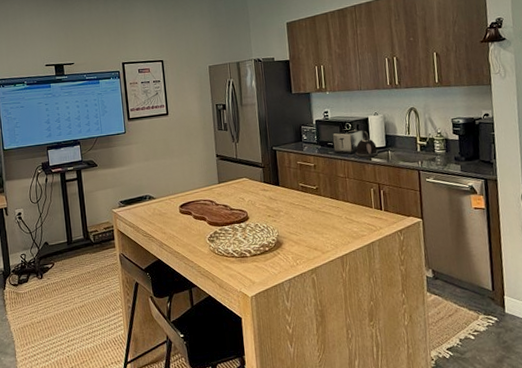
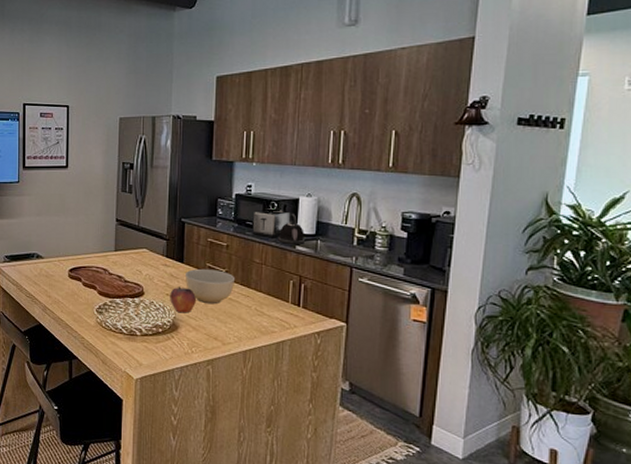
fruit: none [271,207,295,231] -> present [170,286,196,313]
bowl: none [282,188,326,219] -> present [186,268,236,305]

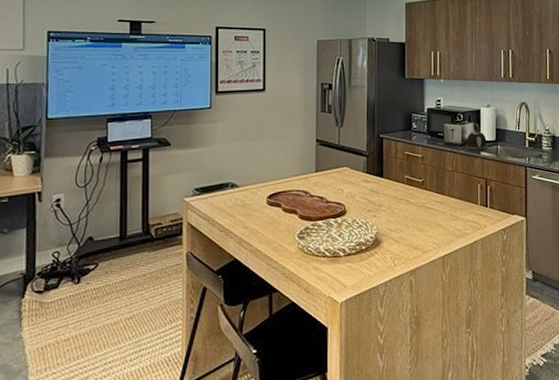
fruit: present [170,286,196,313] -> none [372,201,396,228]
bowl: present [186,268,236,305] -> none [386,180,431,215]

